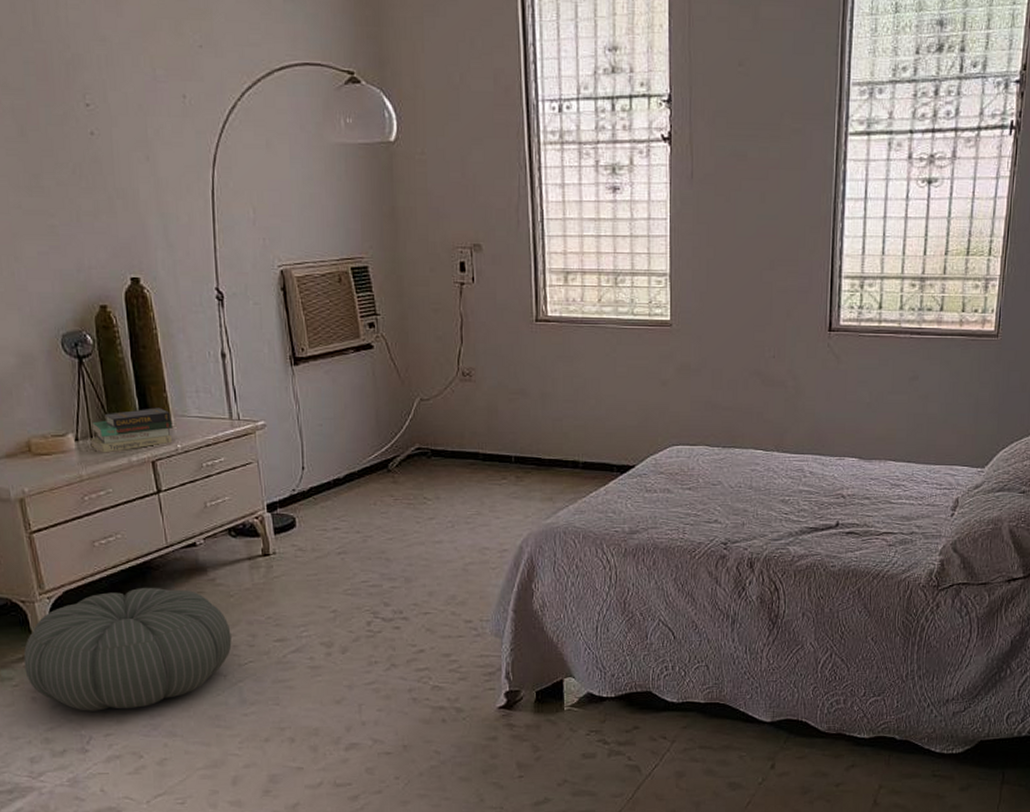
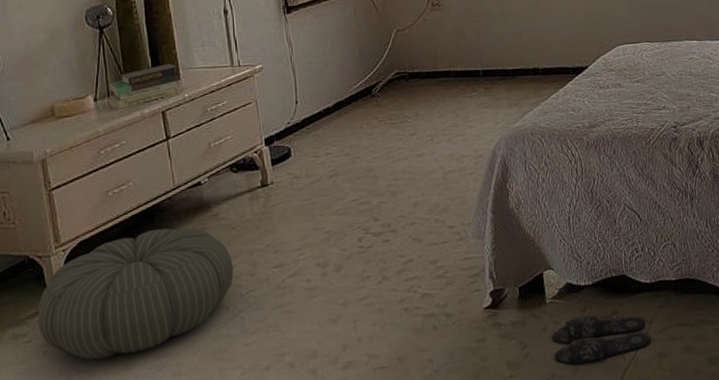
slippers: none [567,728,671,774] -> present [552,315,652,365]

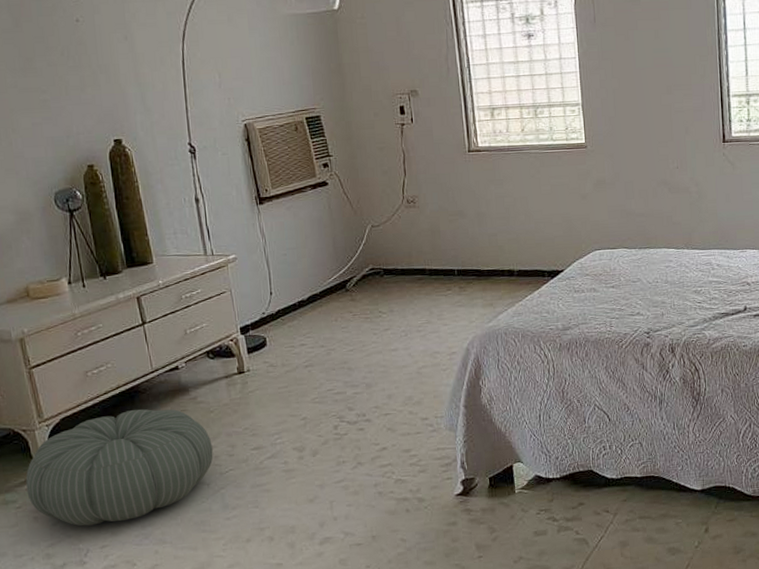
books: present [107,63,181,109] -> none [81,249,155,293]
slippers: present [552,315,652,365] -> none [520,505,615,550]

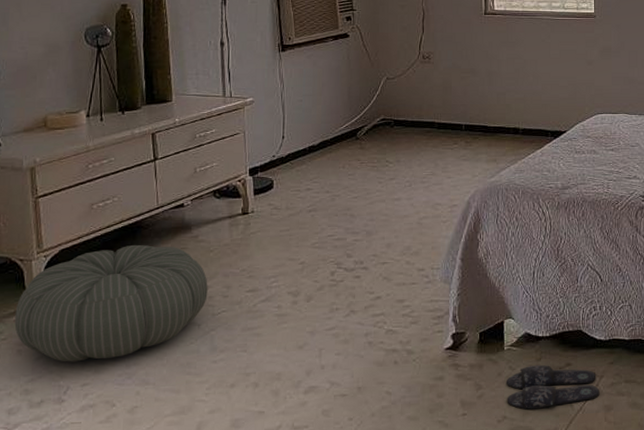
slippers: none [520,505,615,550] -> present [507,365,600,410]

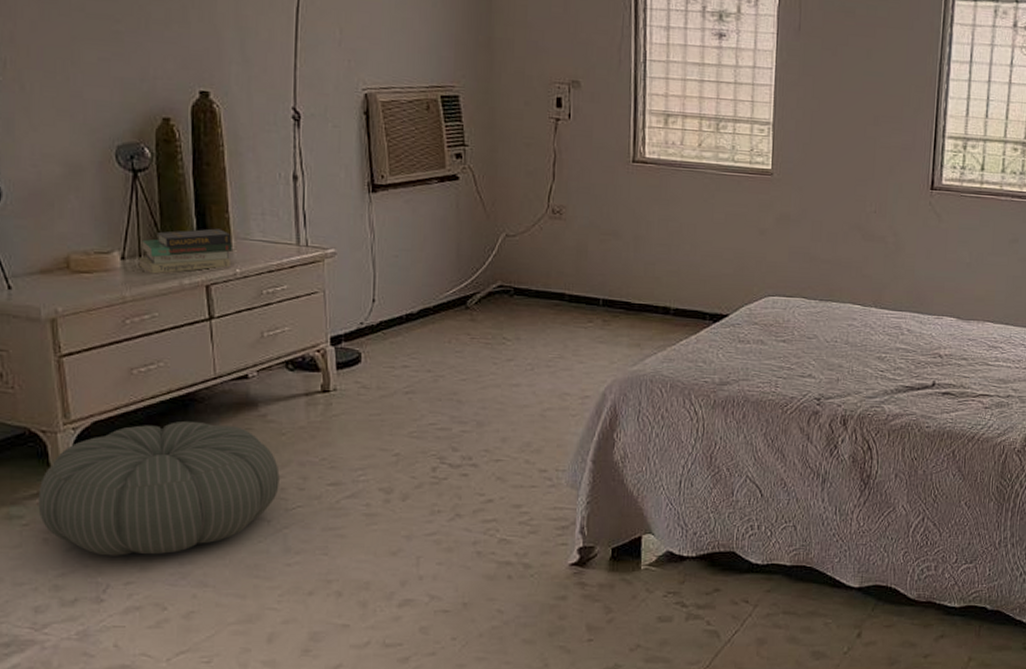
books: none [99,88,173,127] -> present [138,228,232,274]
slippers: present [507,365,600,410] -> none [641,589,753,638]

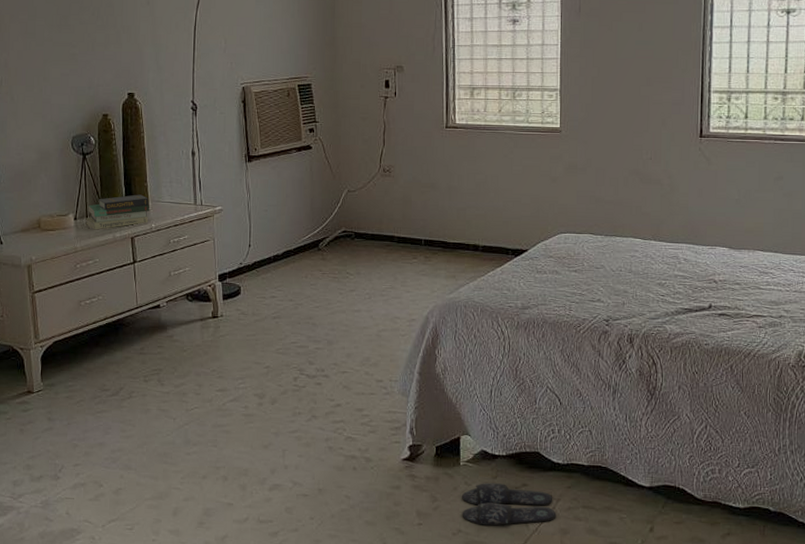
pouf: present [38,420,280,556] -> none [17,340,182,444]
slippers: none [641,589,753,638] -> present [462,483,556,526]

